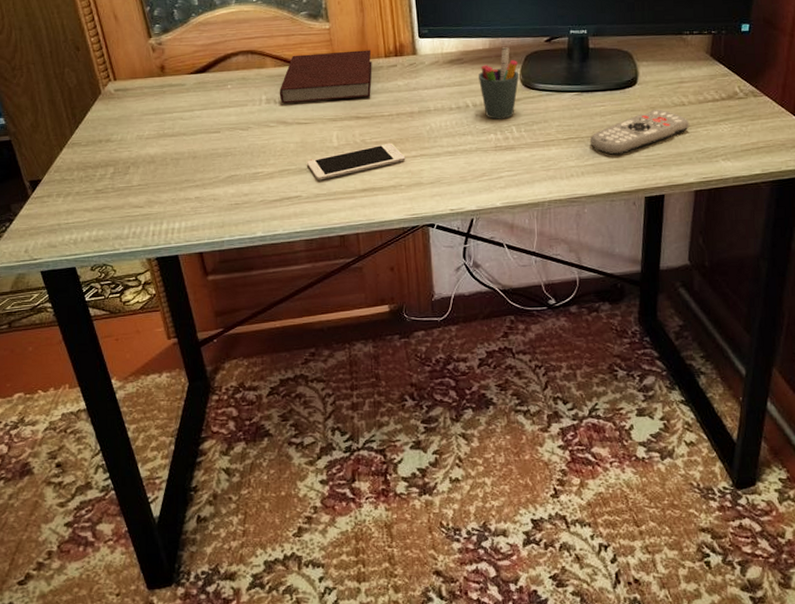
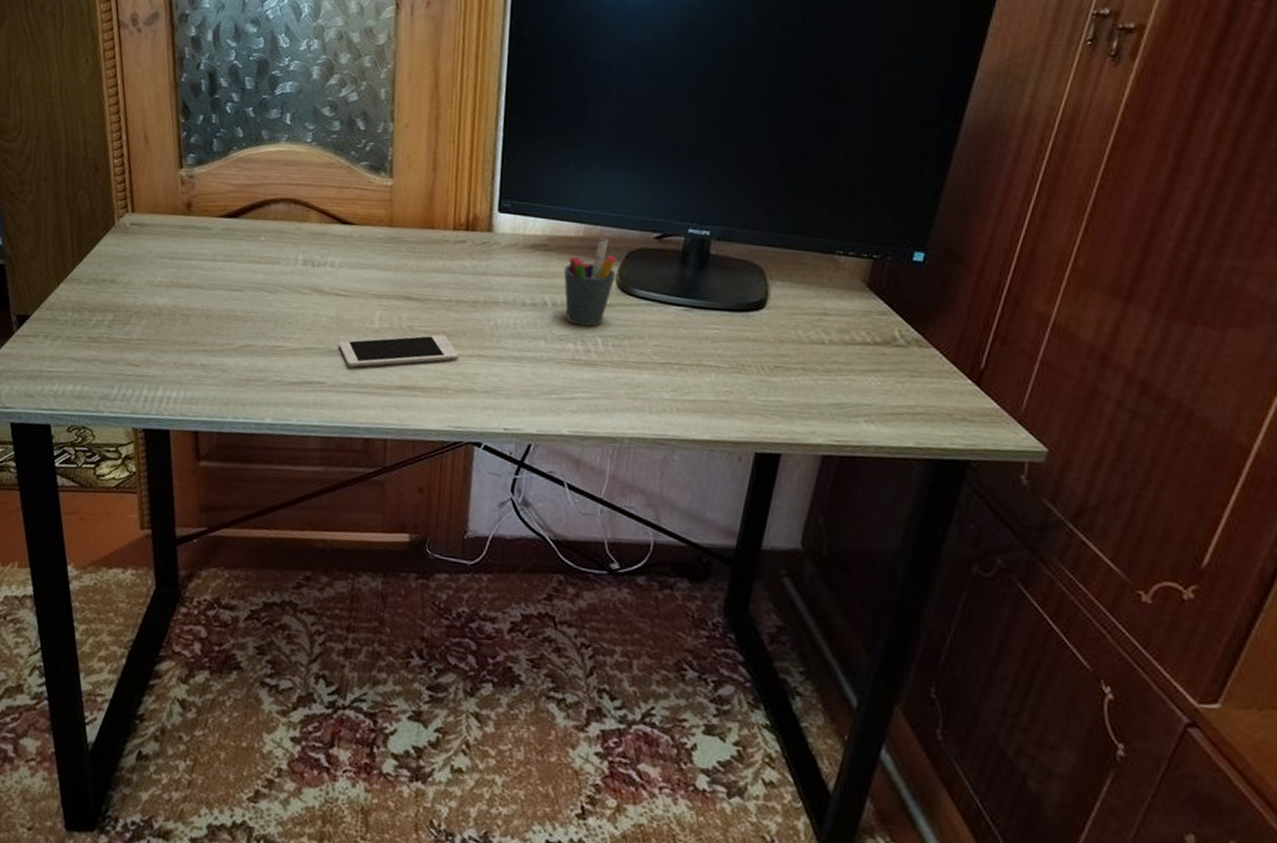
notebook: present [279,50,372,104] -> none [319,211,438,275]
remote control: present [589,109,690,155] -> none [693,343,828,394]

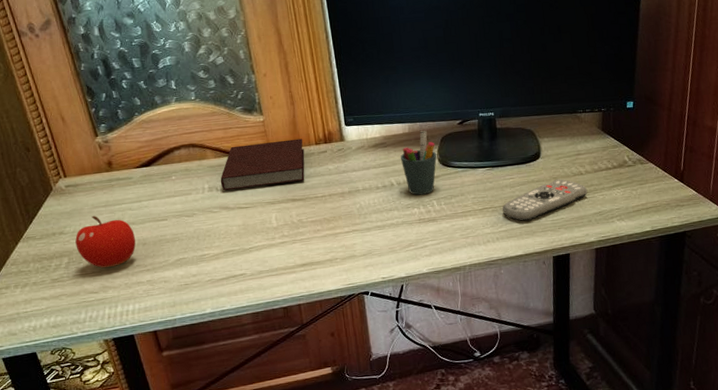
fruit: none [126,268,199,338] -> present [75,216,136,268]
notebook: none [319,211,438,275] -> present [220,138,305,191]
cell phone: present [339,334,459,368] -> none [250,221,340,259]
remote control: none [693,343,828,394] -> present [502,179,588,221]

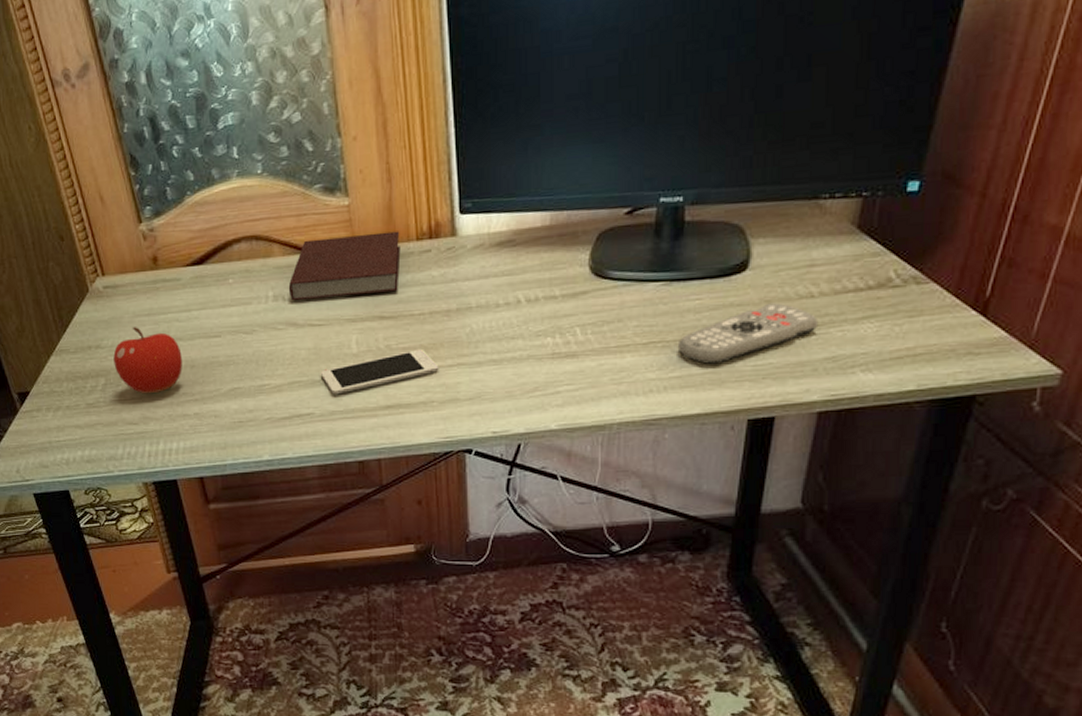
cell phone: none [250,221,340,259] -> present [321,348,439,395]
pen holder: present [400,130,437,195] -> none [533,223,588,319]

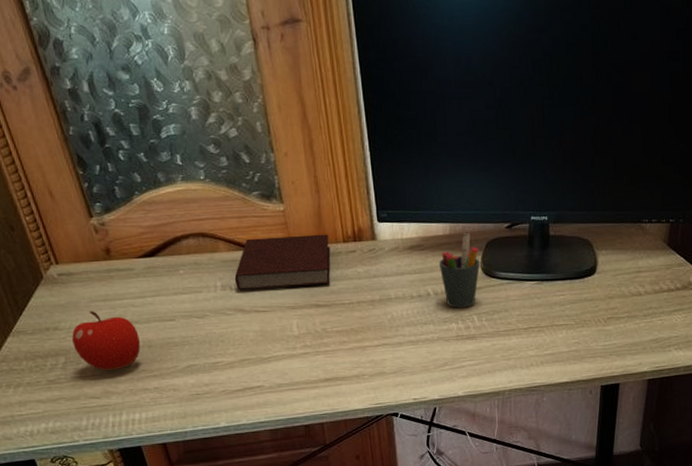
cell phone: present [321,348,439,395] -> none [268,331,368,370]
pen holder: none [533,223,588,319] -> present [438,233,481,308]
remote control: present [677,302,819,364] -> none [549,299,646,344]

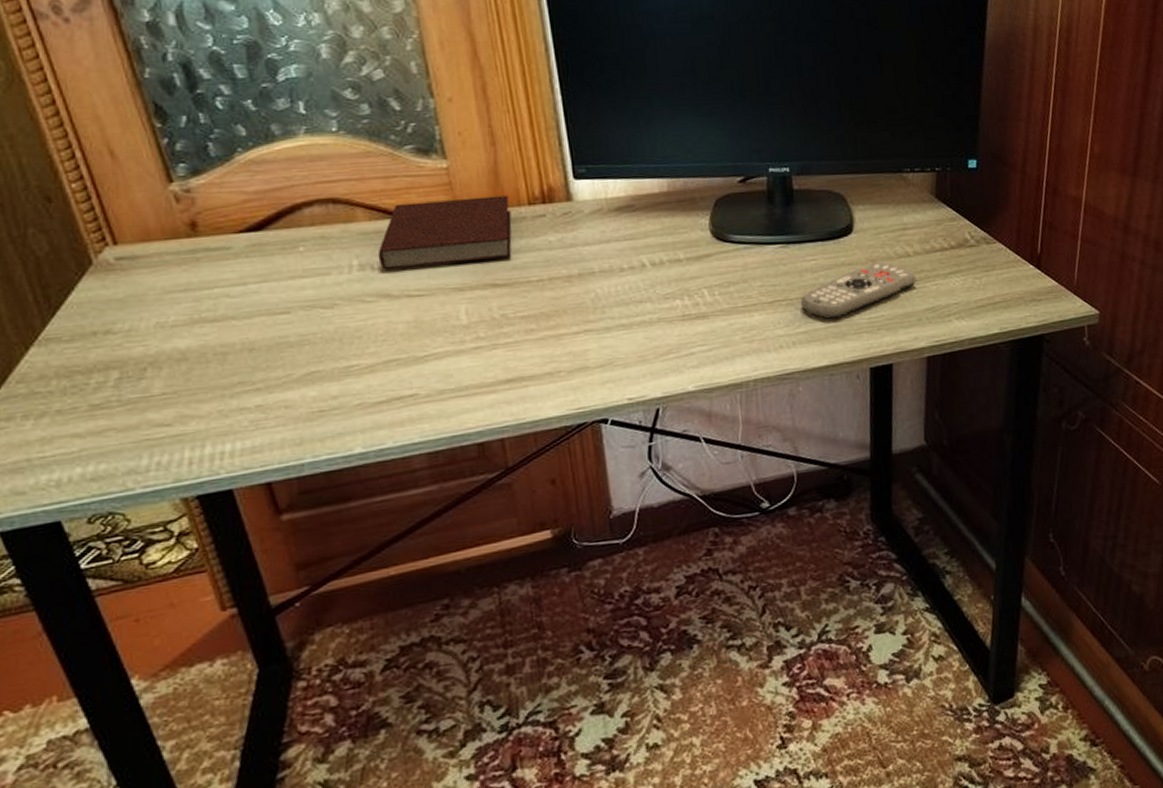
fruit: present [72,311,141,371] -> none [132,305,237,387]
pen holder: present [438,233,481,308] -> none [655,189,709,281]
remote control: none [549,299,646,344] -> present [800,261,917,319]

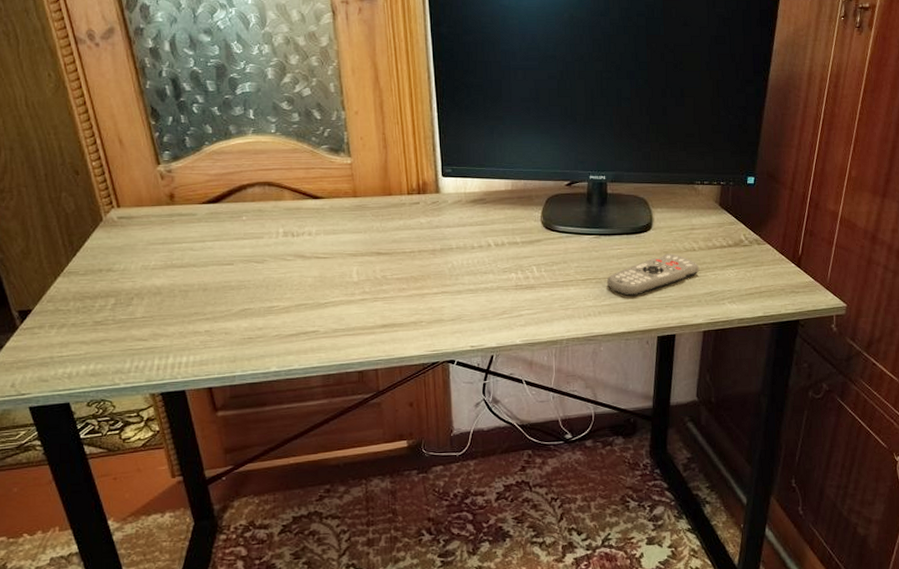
notebook: present [377,195,512,271] -> none [297,186,395,237]

